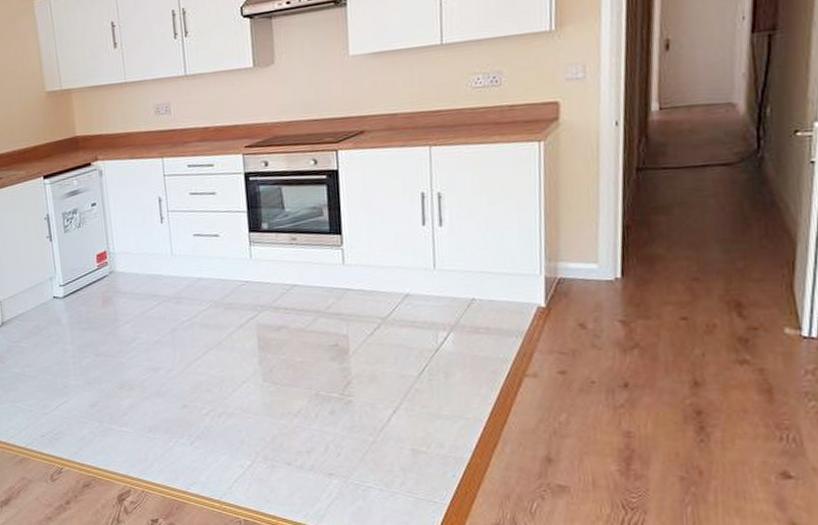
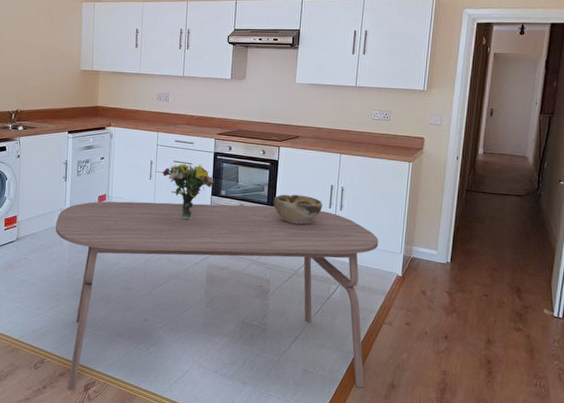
dining table: none [47,230,505,504] -> present [55,201,379,391]
bouquet: none [177,191,251,270] -> present [163,164,215,220]
decorative bowl: none [339,212,412,255] -> present [274,194,322,225]

